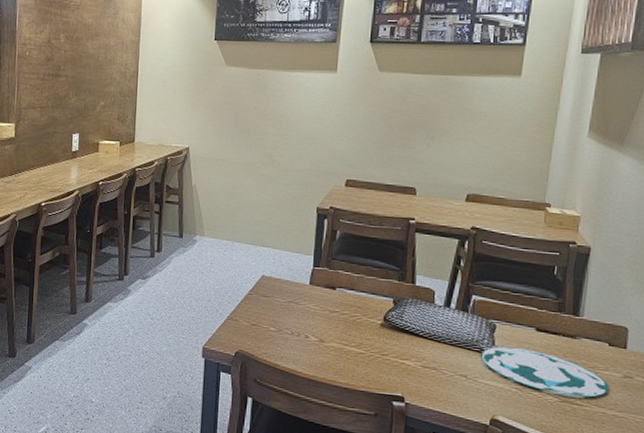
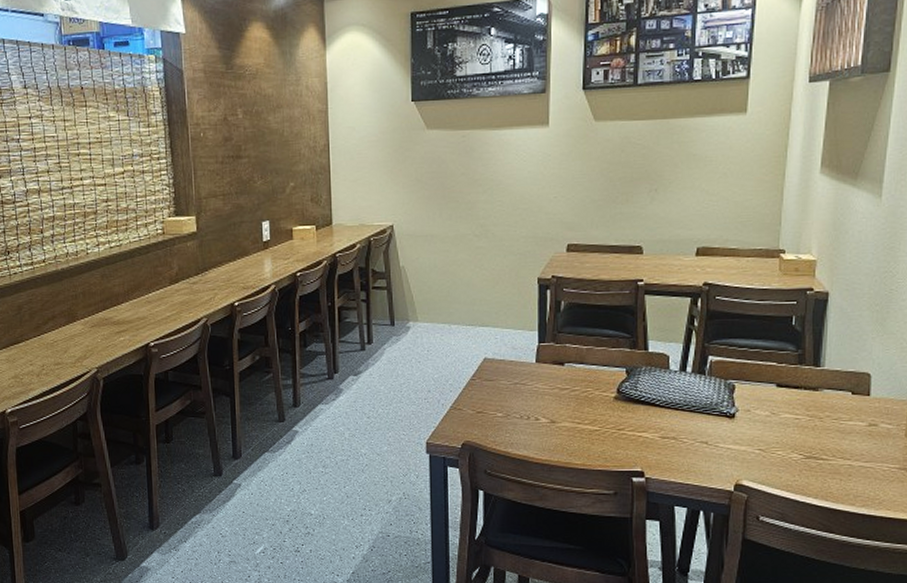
plate: present [480,346,610,398] -> none [720,406,855,451]

